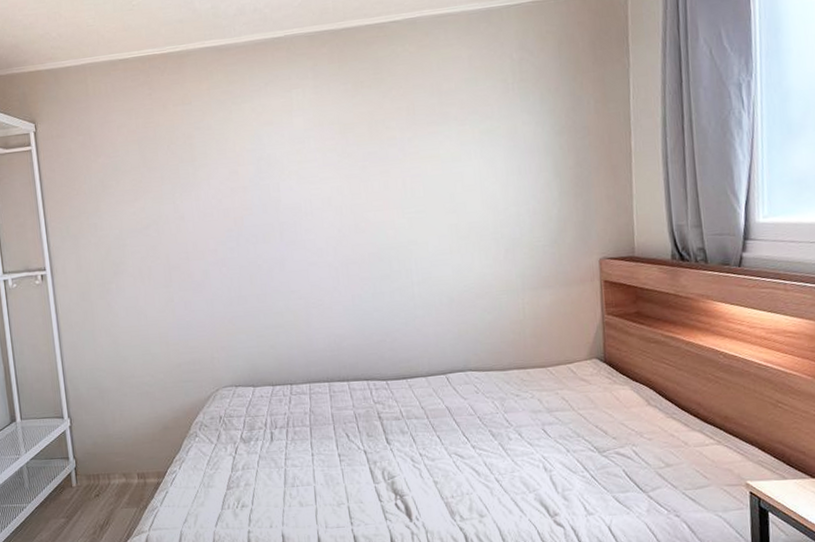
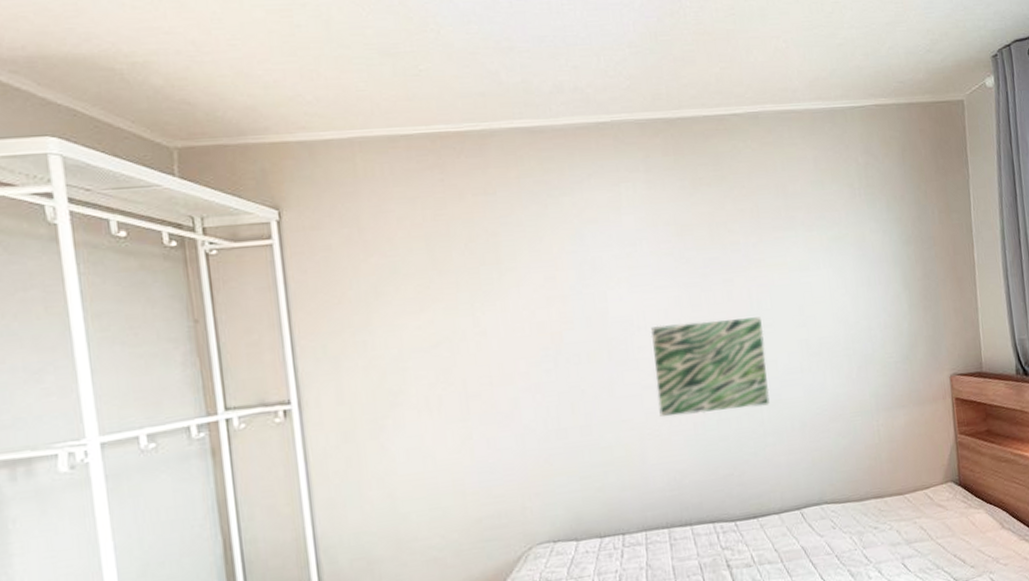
wall art: none [316,204,420,290] -> present [650,317,770,417]

